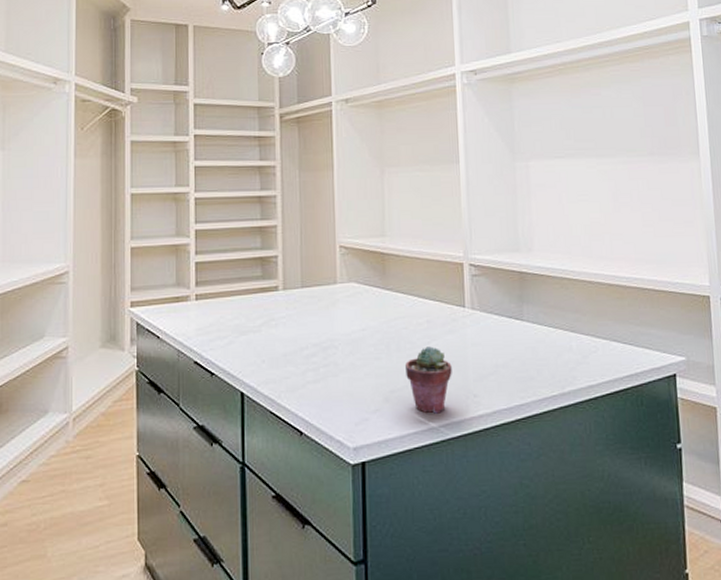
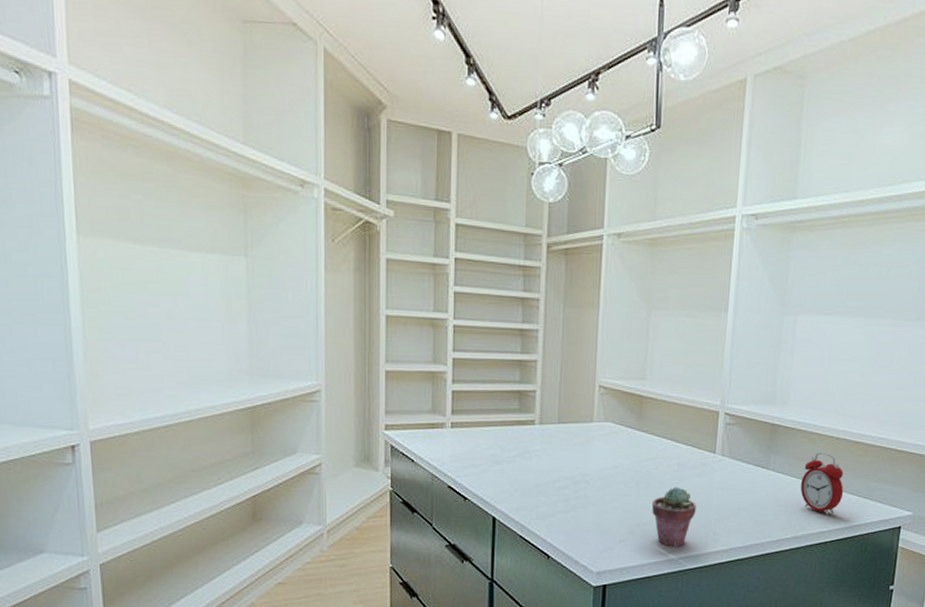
alarm clock: none [558,298,607,366] -> present [800,452,844,515]

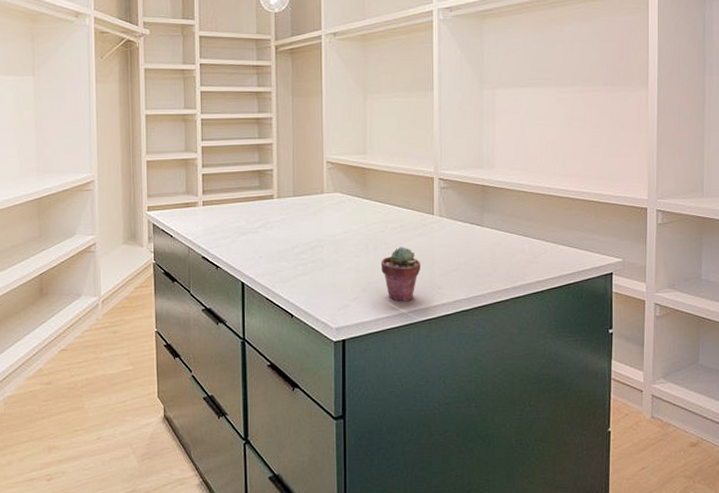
alarm clock: present [800,452,844,515] -> none [513,208,555,265]

